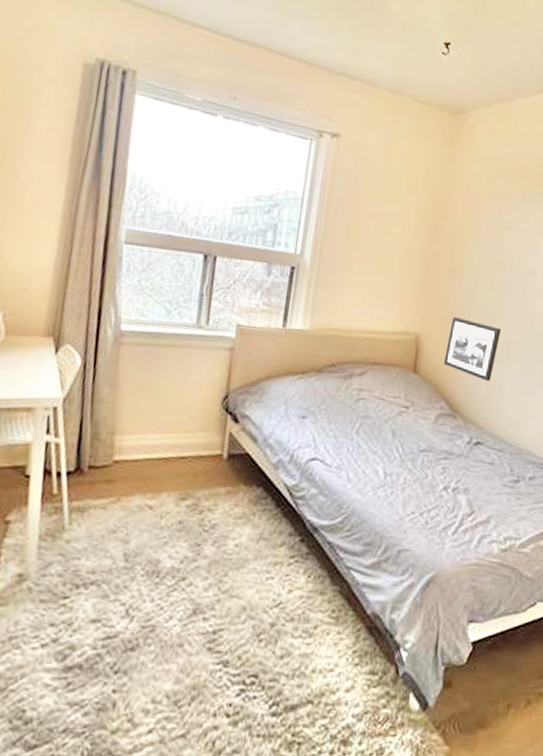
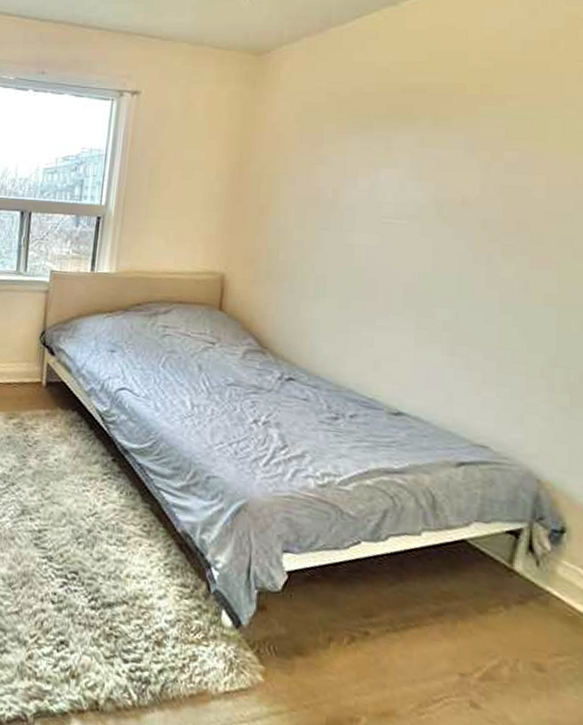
picture frame: present [443,317,502,382] -> none [250,256,315,319]

